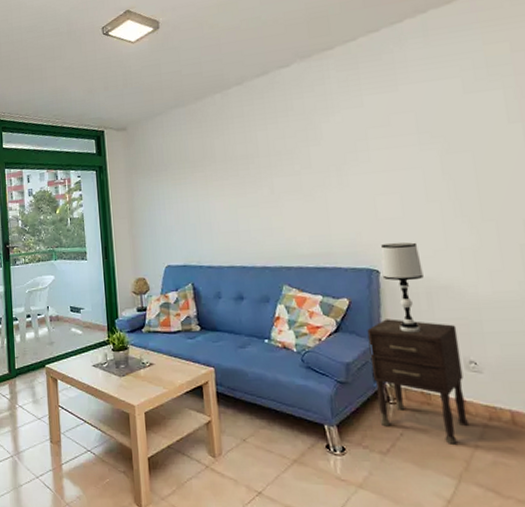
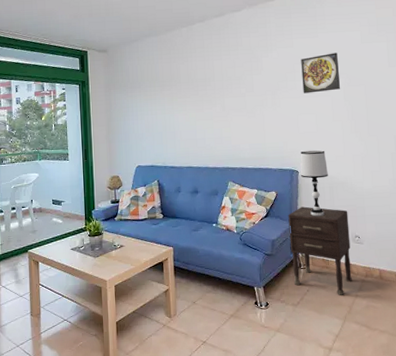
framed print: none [375,109,435,167] -> present [301,52,340,94]

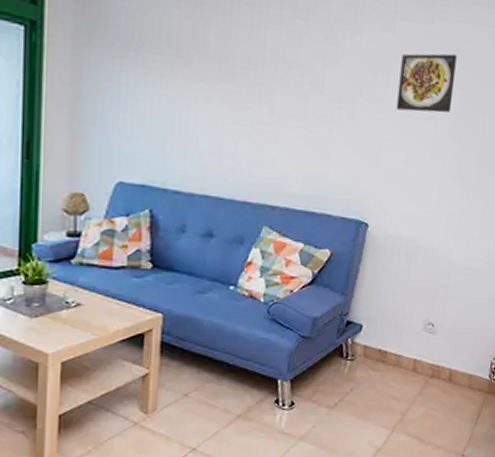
nightstand: present [288,206,352,295] -> none [334,275,426,399]
table lamp: present [300,150,328,217] -> none [370,195,411,292]

